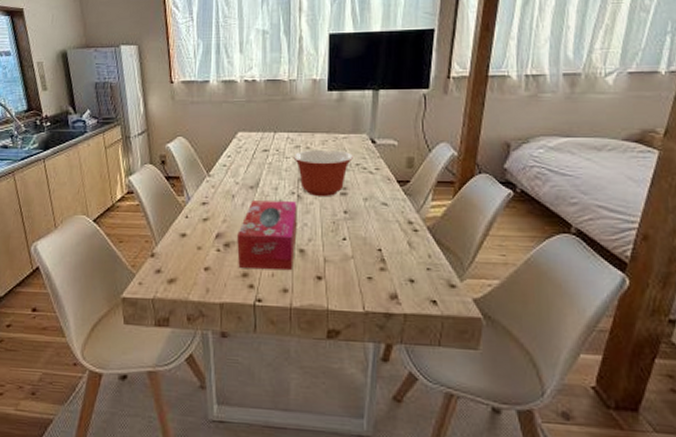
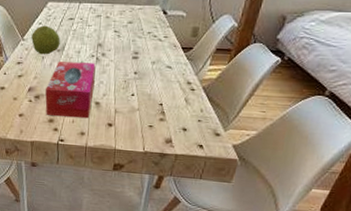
fruit: none [219,158,253,193] -> present [31,25,60,55]
mixing bowl: present [293,149,353,196] -> none [94,18,146,59]

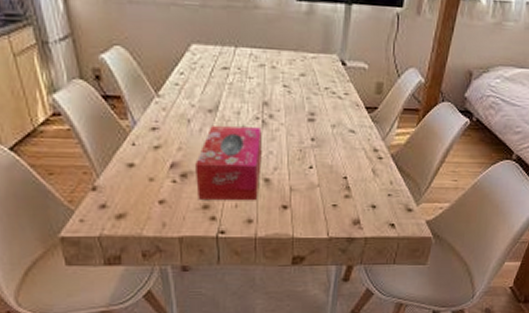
fruit: present [31,25,60,55] -> none [170,76,212,117]

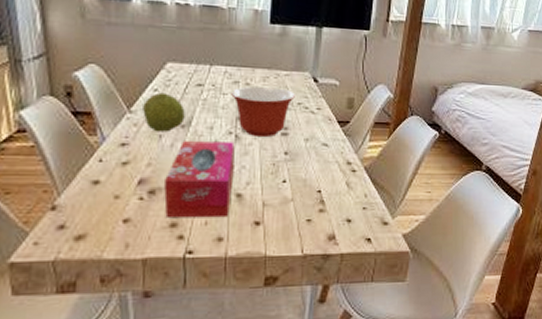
fruit: none [170,76,212,117] -> present [143,92,185,132]
mixing bowl: none [257,69,322,122] -> present [231,85,295,136]

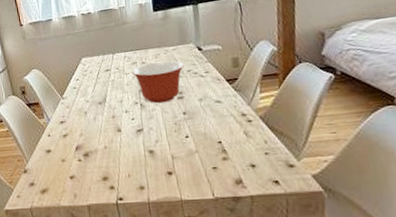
fruit: present [143,92,185,132] -> none [70,80,101,110]
tissue box: present [164,141,235,218] -> none [94,110,146,173]

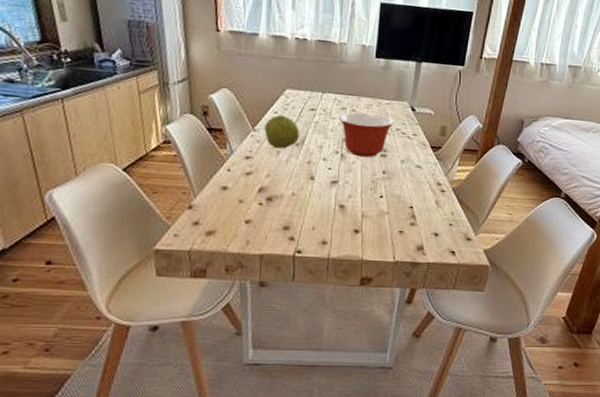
fruit: none [70,80,101,110] -> present [264,115,300,149]

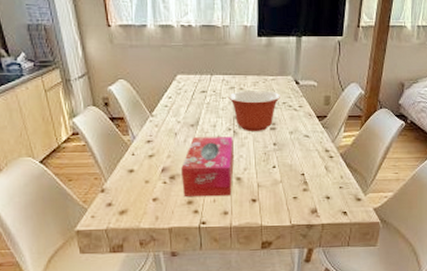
fruit: present [264,115,300,149] -> none [161,99,194,131]
tissue box: none [279,157,340,225] -> present [181,137,234,197]

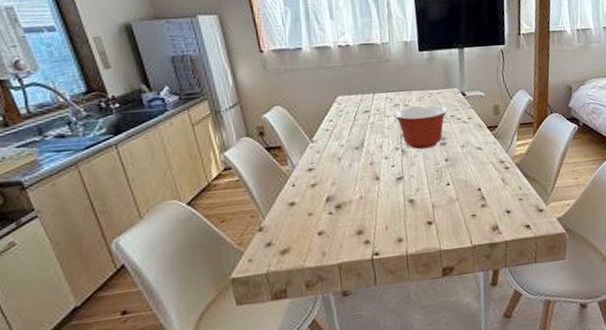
tissue box: present [181,137,234,197] -> none [348,156,405,226]

